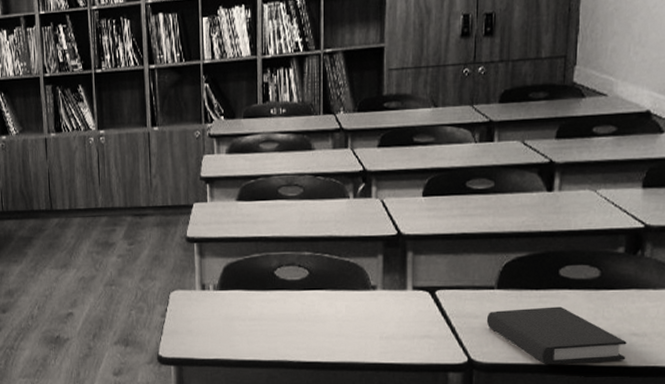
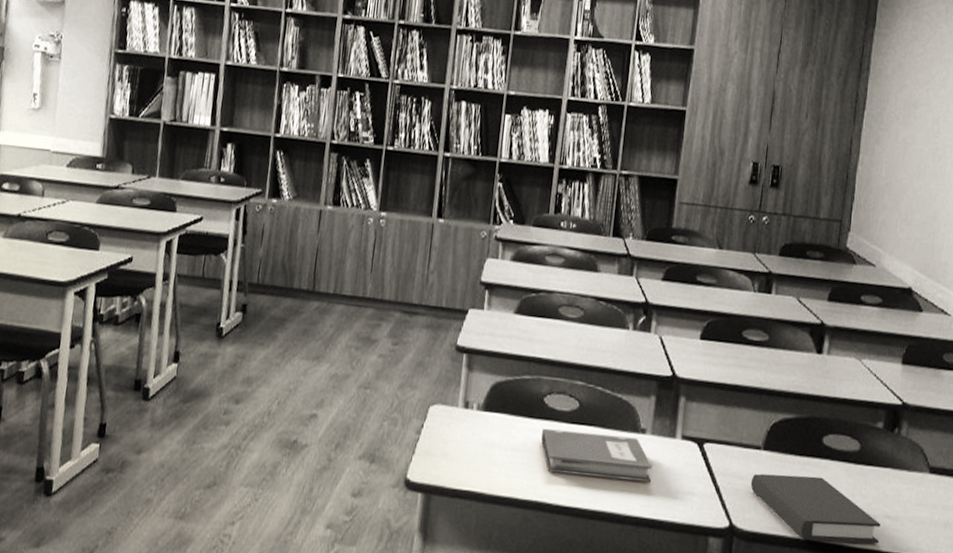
notebook: none [277,295,387,334] -> present [541,428,653,482]

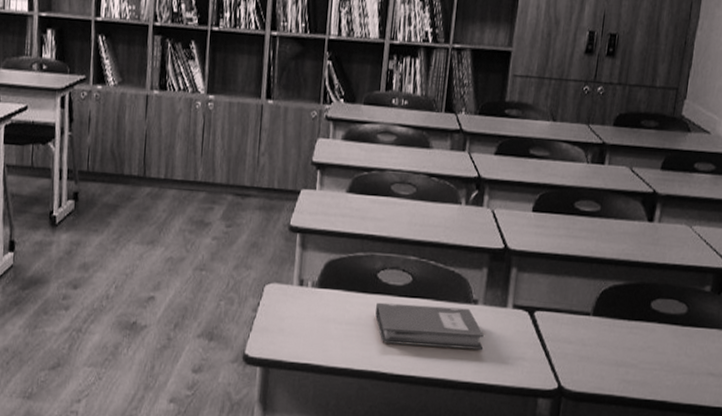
book: present [750,473,881,544] -> none [579,338,704,399]

